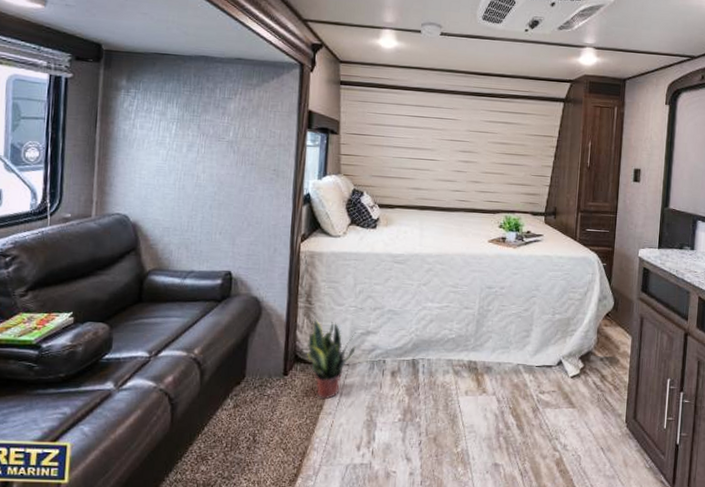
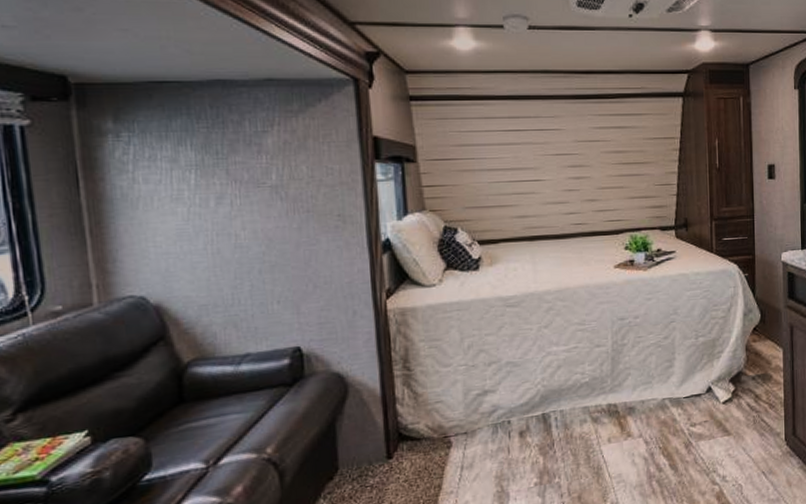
potted plant: present [306,319,357,400] -> none [411,386,473,478]

